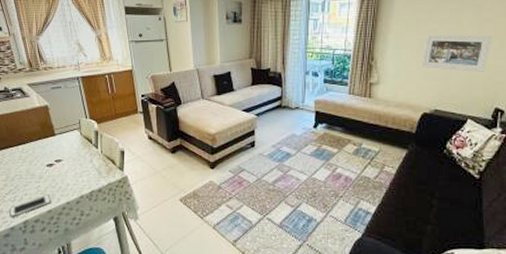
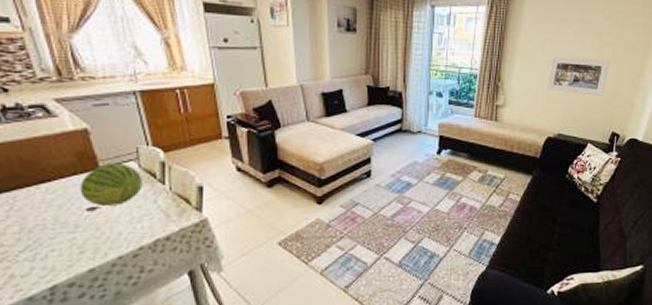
cell phone: present [9,195,51,218] -> none [26,248,93,284]
fruit: none [43,131,83,163] -> present [80,163,143,205]

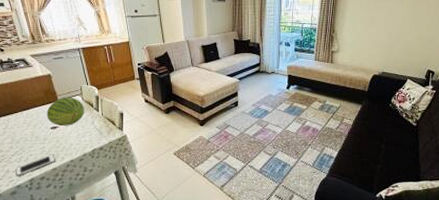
cell phone: none [26,248,93,284] -> present [16,154,55,177]
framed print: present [547,57,611,96] -> none [372,12,425,41]

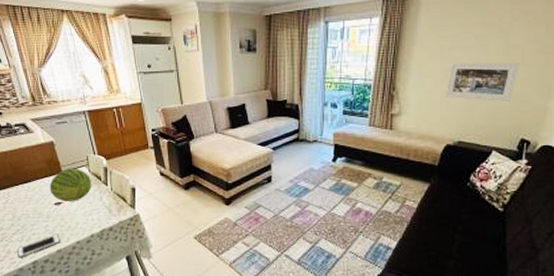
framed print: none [372,12,425,41] -> present [445,62,520,101]

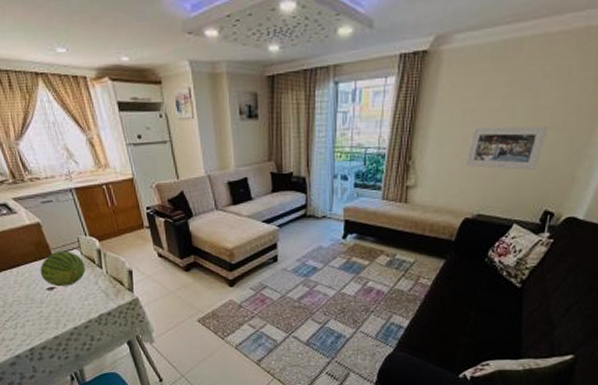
cell phone: present [17,234,60,259] -> none [12,320,57,346]

